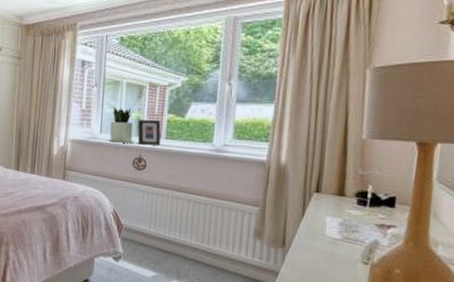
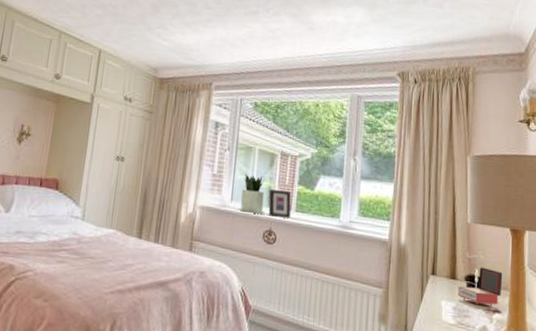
jewelry box: none [345,183,404,222] -> present [457,267,503,307]

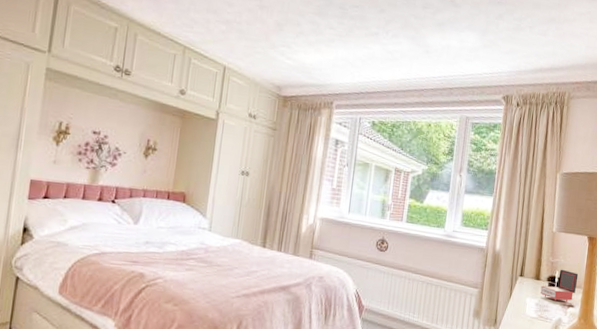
planter: present [238,173,265,215] -> none [355,188,379,226]
picture frame: present [268,189,292,218] -> none [382,202,403,229]

